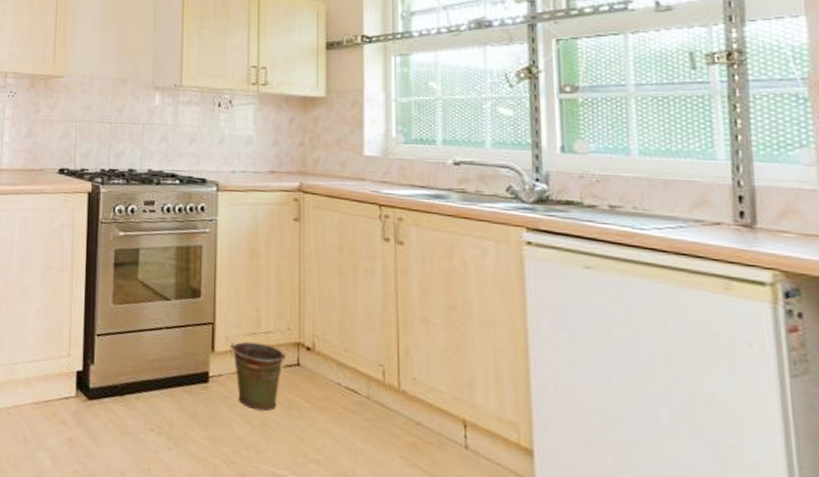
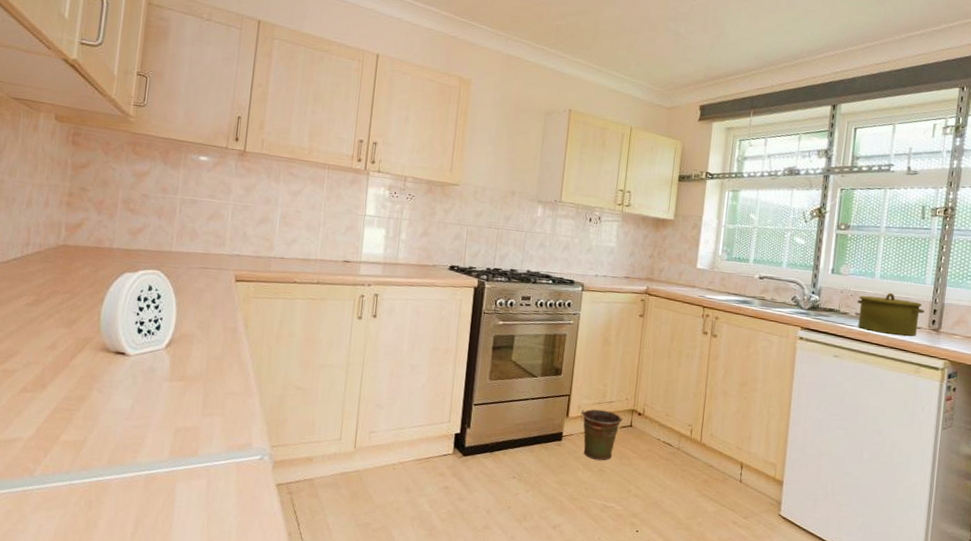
cooking pot: none [608,174,722,236] -> present [857,292,924,336]

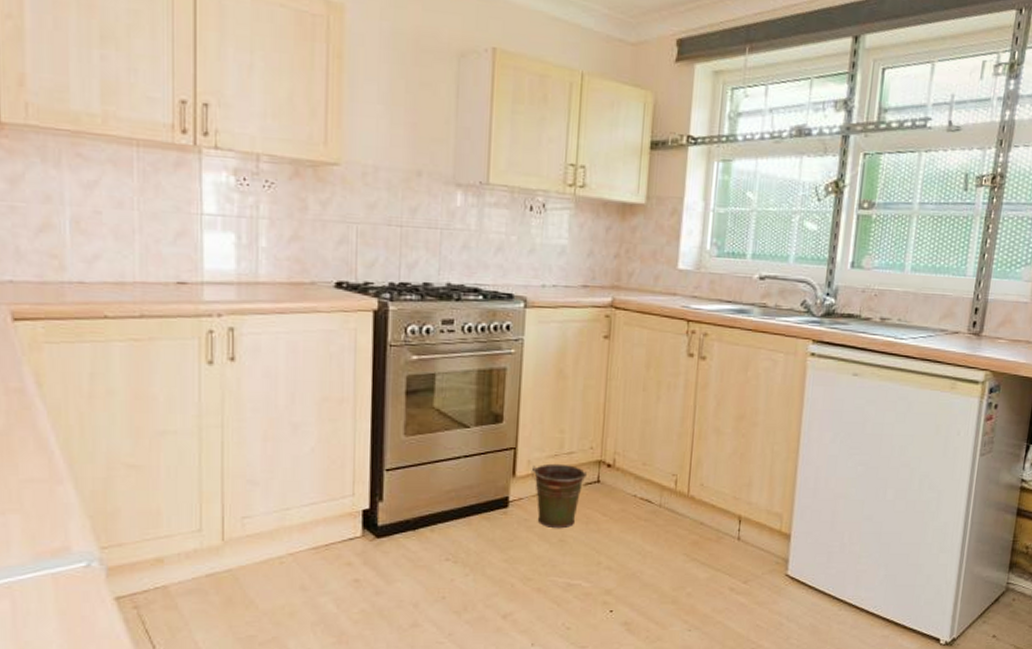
cooking pot: present [857,292,924,336] -> none [882,289,964,343]

